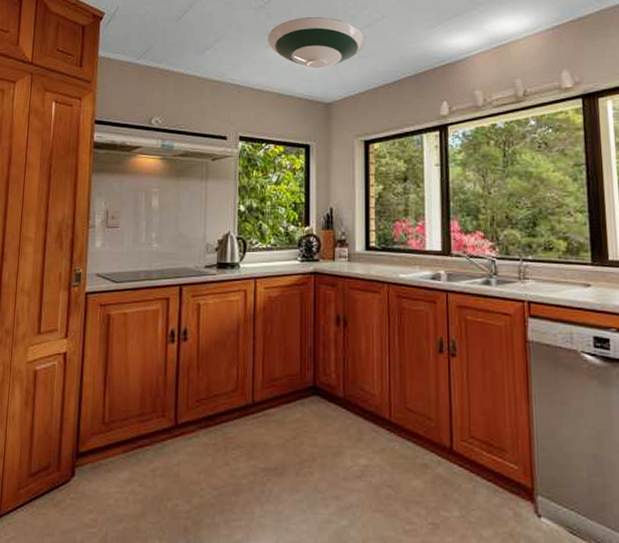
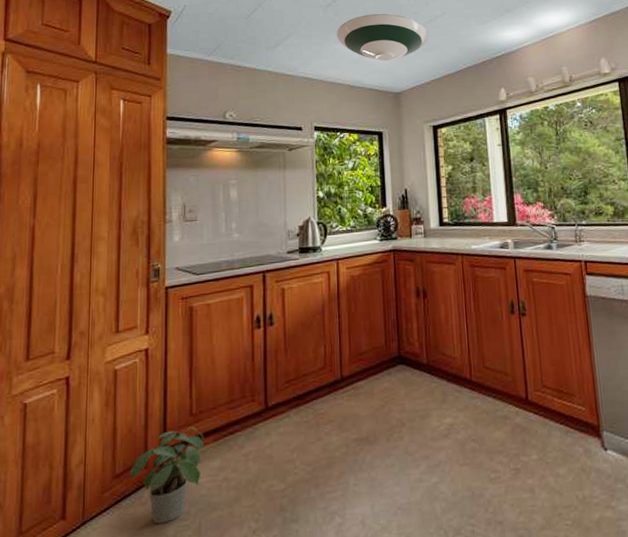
potted plant: none [44,434,115,528] -> present [130,426,204,524]

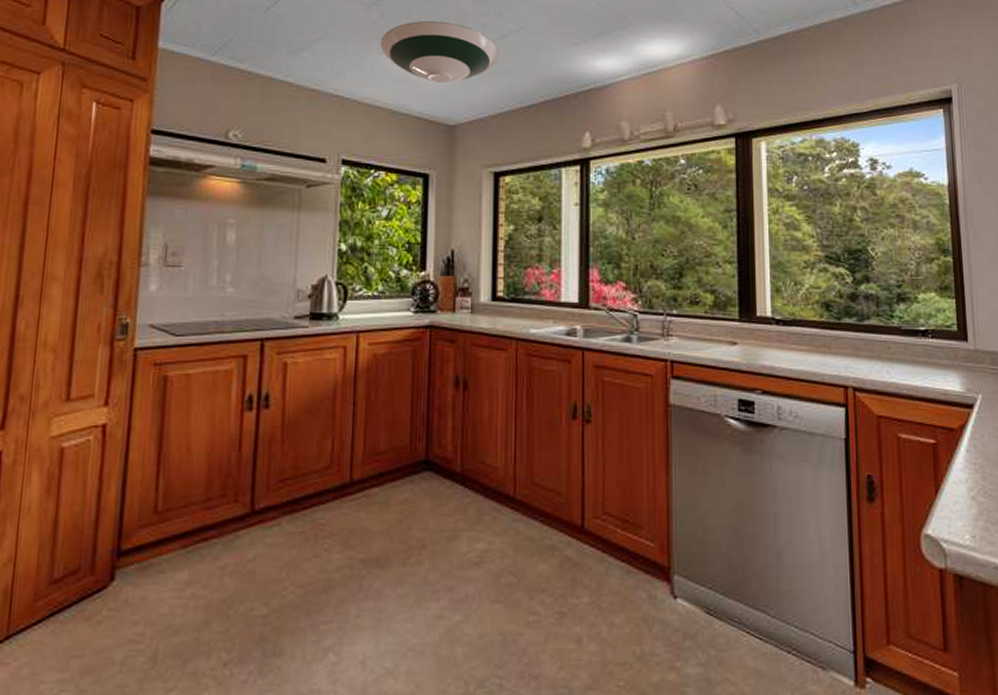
potted plant: present [130,426,204,524] -> none [72,526,170,646]

